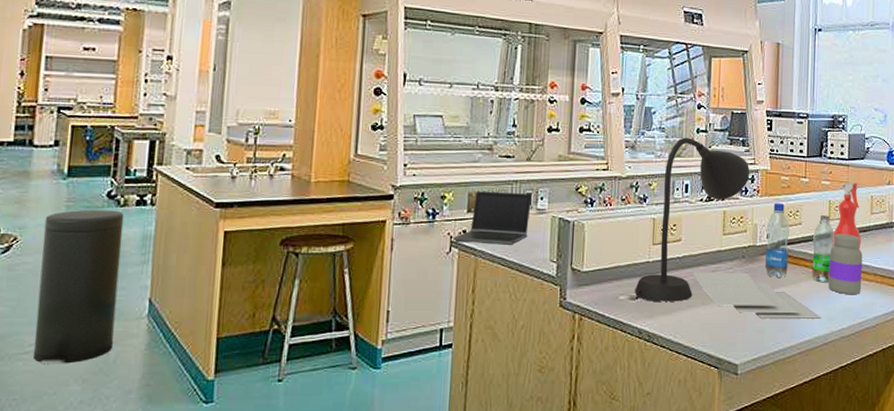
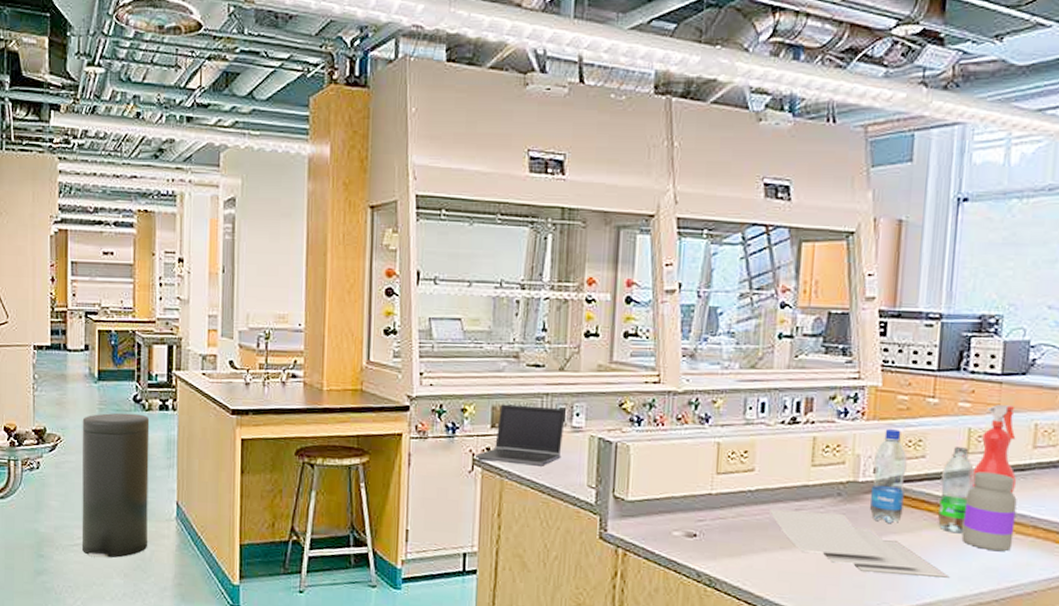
desk lamp: present [635,137,750,303] -> none [692,344,853,543]

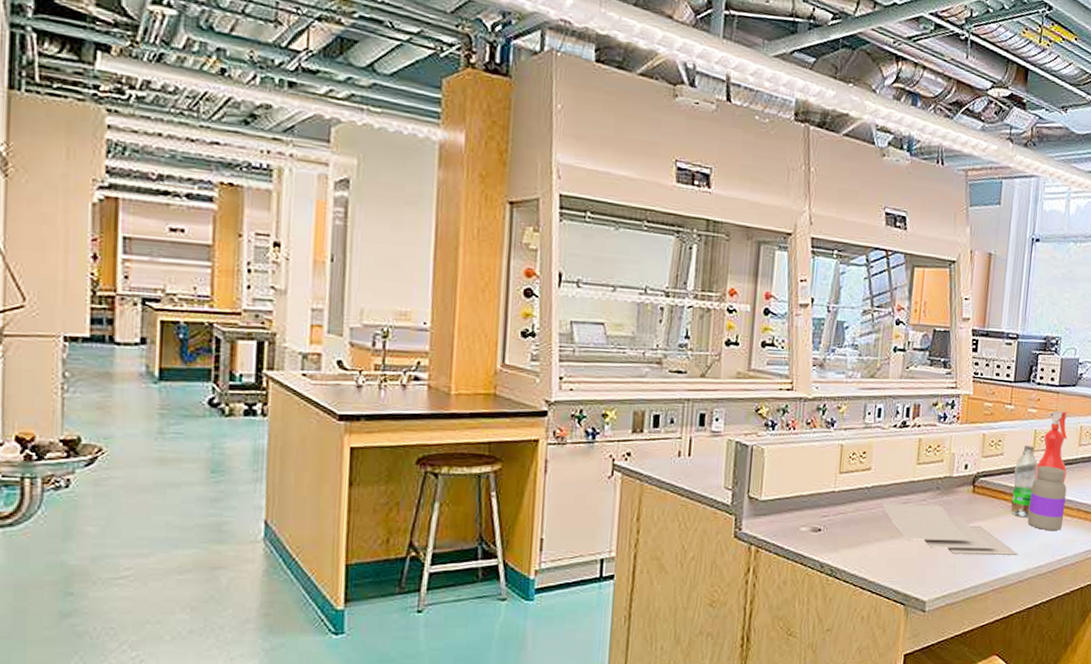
pedal bin: present [81,412,150,558] -> none [130,418,231,590]
laptop computer: present [474,404,566,466] -> none [614,409,706,470]
bottle: present [870,429,908,524] -> none [961,431,990,512]

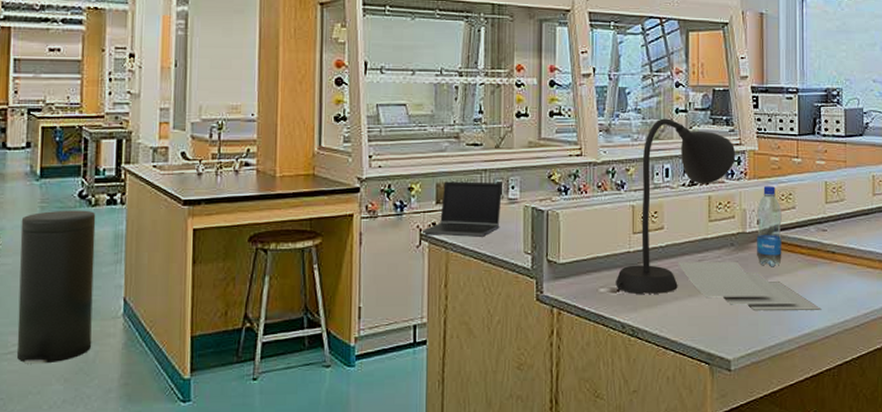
pedal bin: none [130,418,231,590] -> present [16,210,96,364]
laptop computer: none [614,409,706,470] -> present [421,181,502,237]
desk lamp: none [817,356,951,535] -> present [616,118,736,295]
bottle: none [961,431,990,512] -> present [757,186,782,267]
bottle: present [1011,446,1039,518] -> none [809,198,833,271]
jar: present [1027,466,1067,531] -> none [827,217,865,284]
spray bottle: present [1036,411,1068,483] -> none [831,161,864,234]

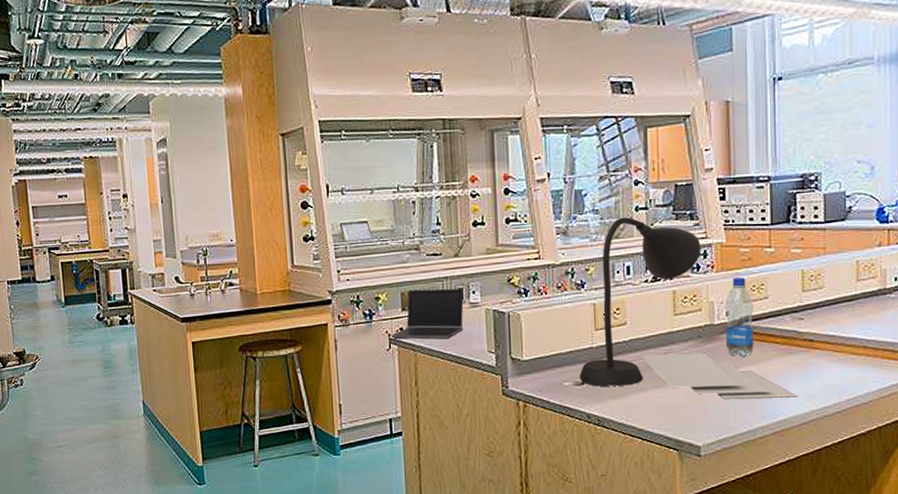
pedal bin: present [16,210,96,364] -> none [55,330,122,455]

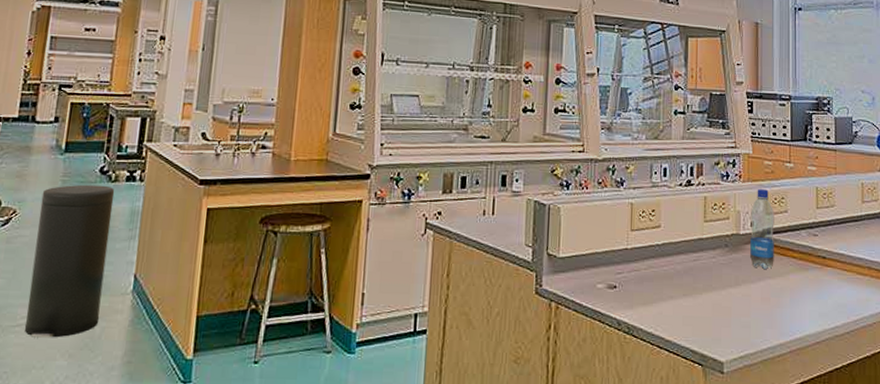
pedal bin: none [55,330,122,455] -> present [24,184,115,338]
laptop computer: present [390,288,464,340] -> none [427,171,507,228]
desk lamp: present [579,217,702,387] -> none [613,119,731,292]
papers: present [643,352,798,399] -> none [674,261,812,315]

